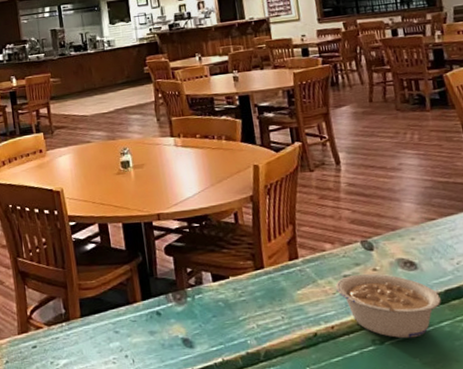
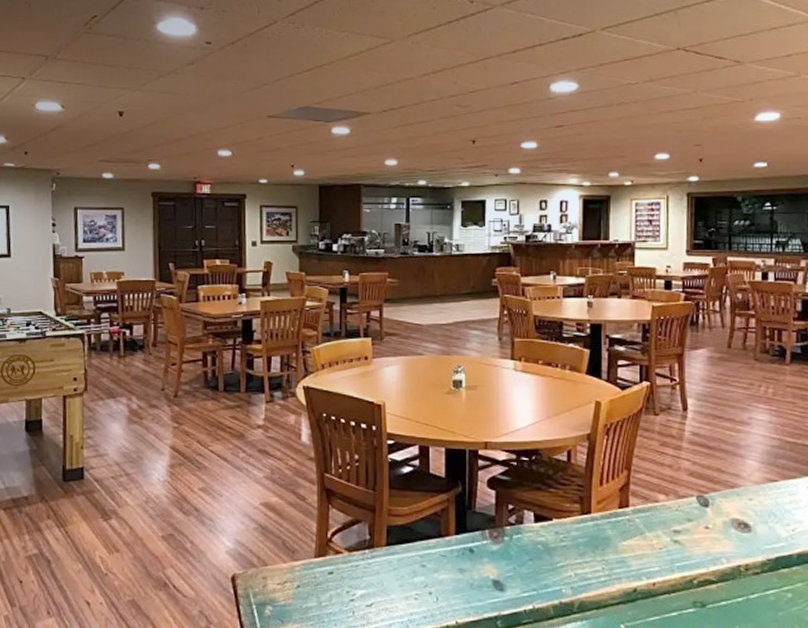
legume: present [335,273,441,339] -> none [664,530,770,604]

